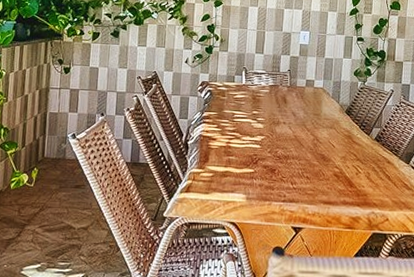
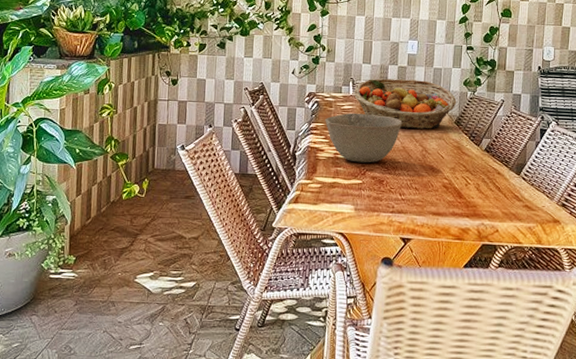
bowl: none [217,102,295,152] -> present [325,113,403,163]
fruit basket: none [247,68,348,119] -> present [354,78,457,129]

